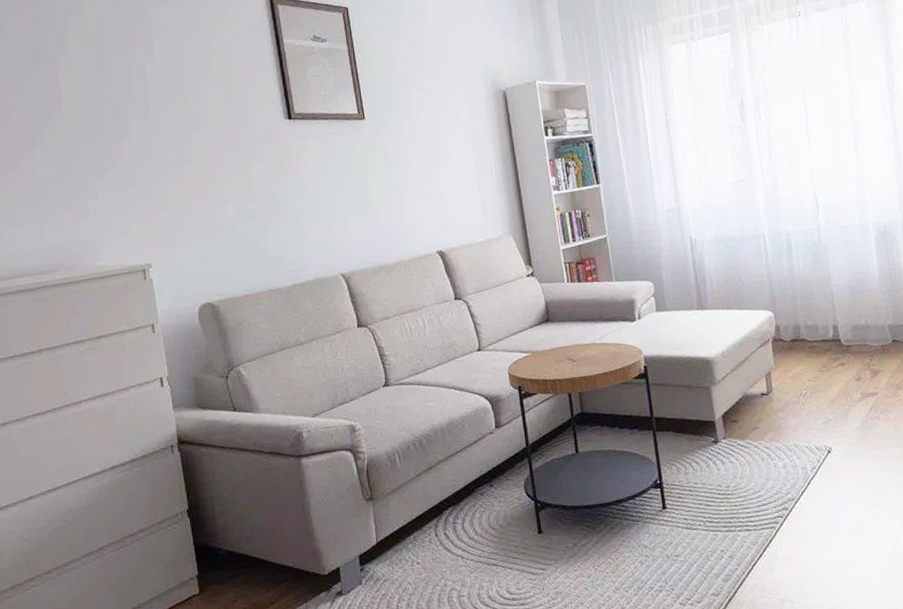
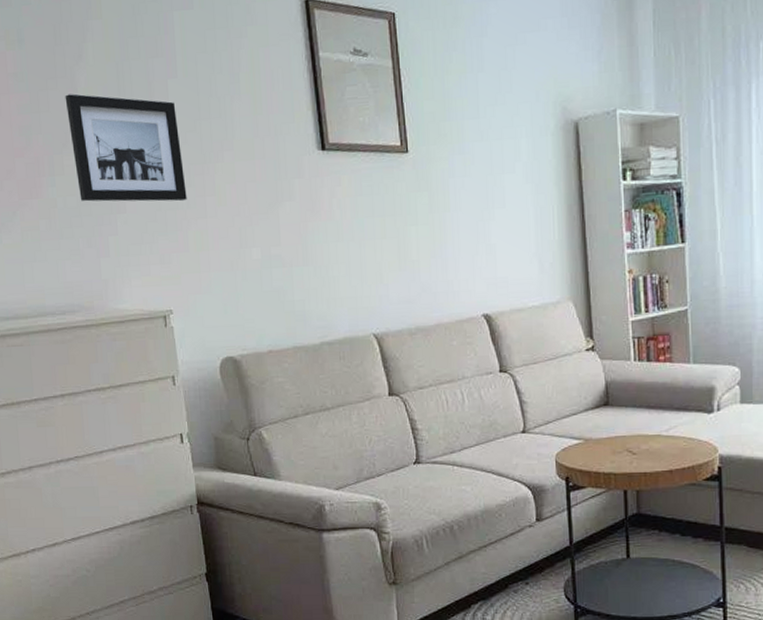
wall art: none [46,76,165,171] -> present [65,93,187,202]

